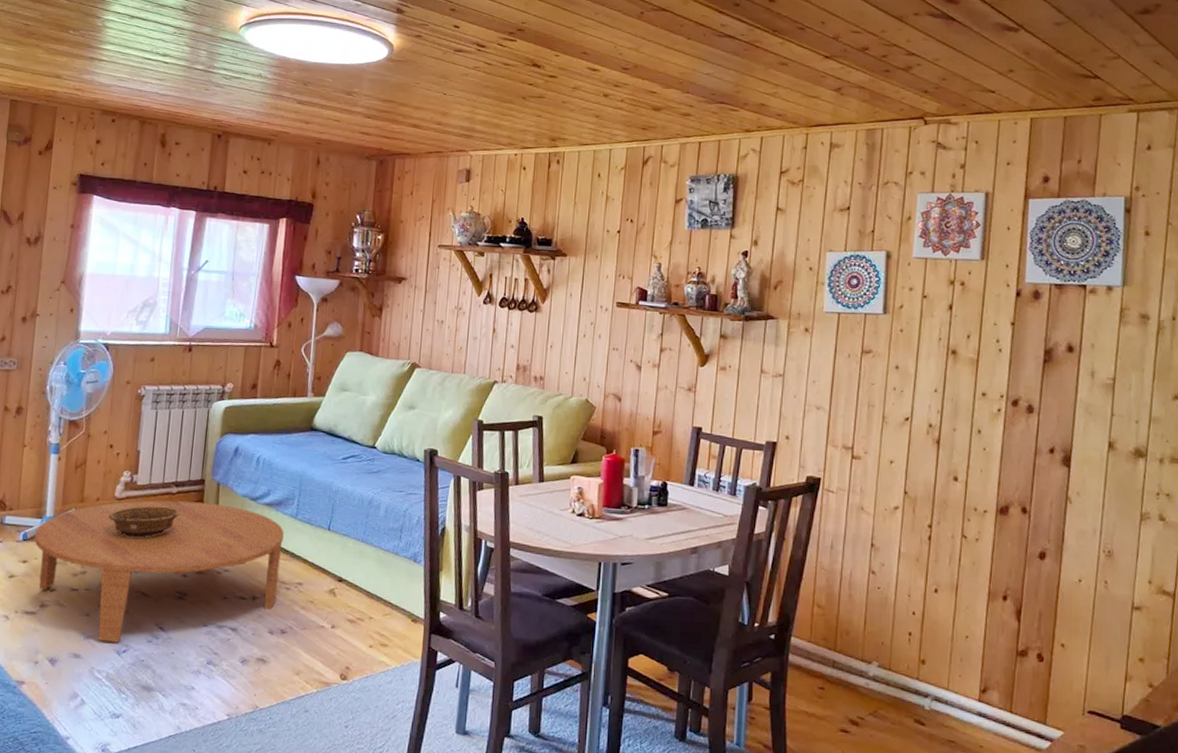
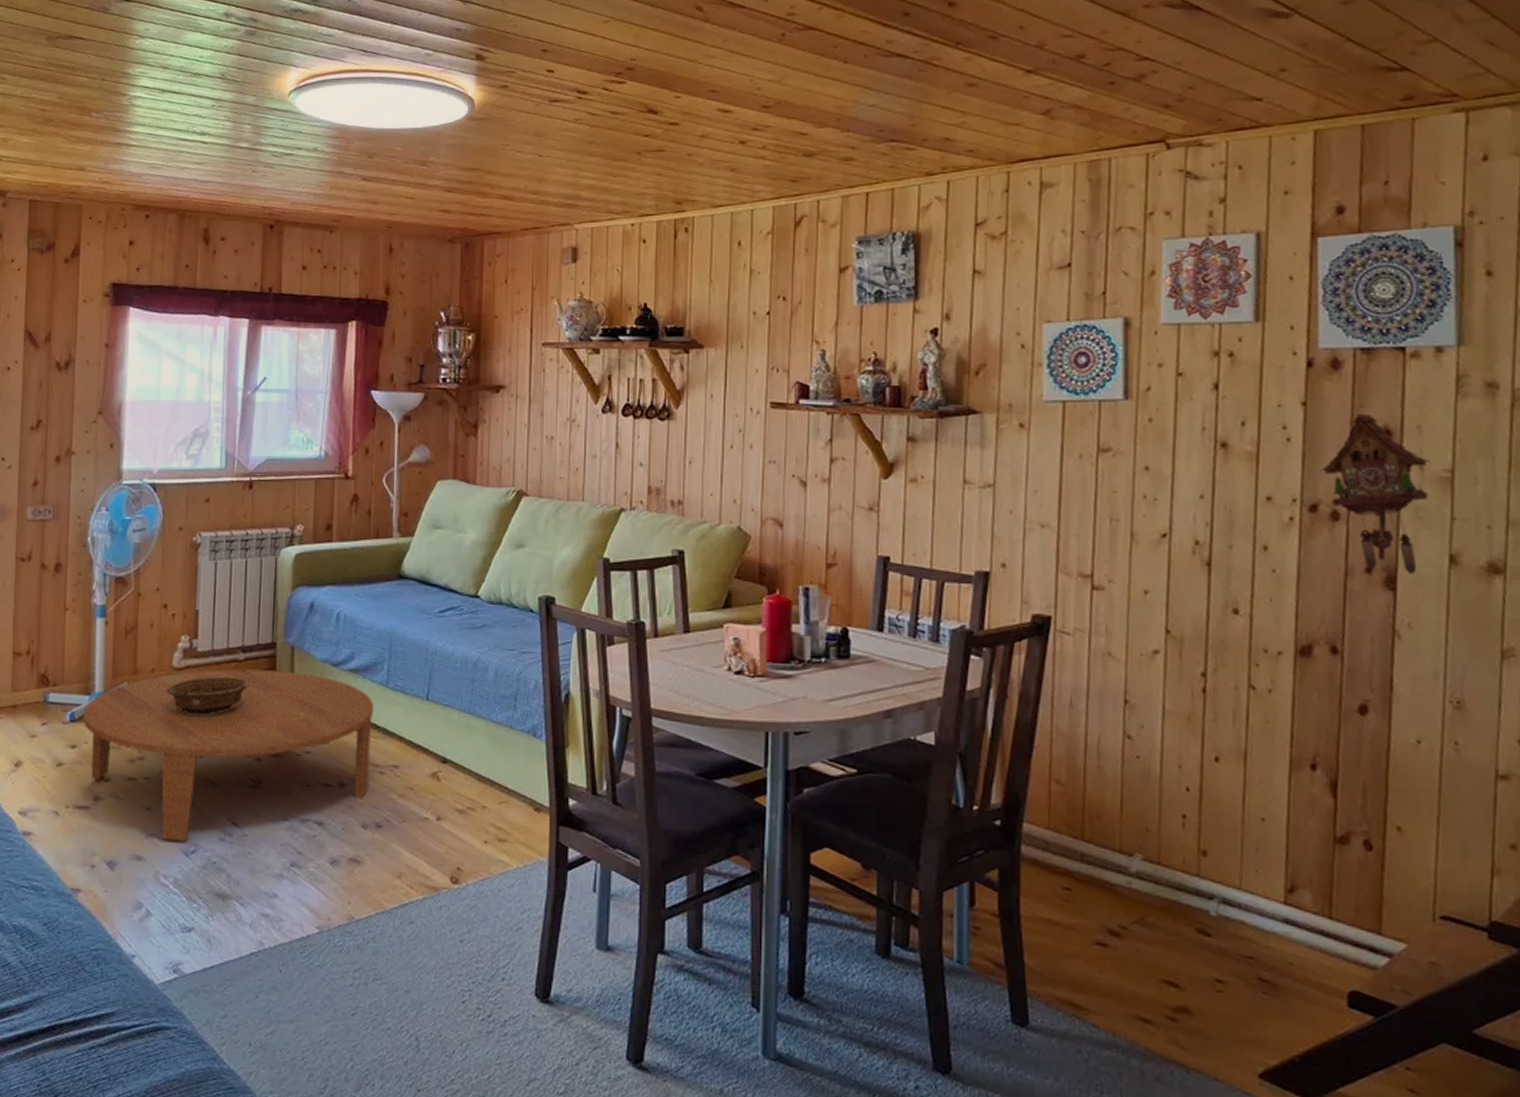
cuckoo clock: none [1021,332,1098,455] -> present [1320,413,1430,574]

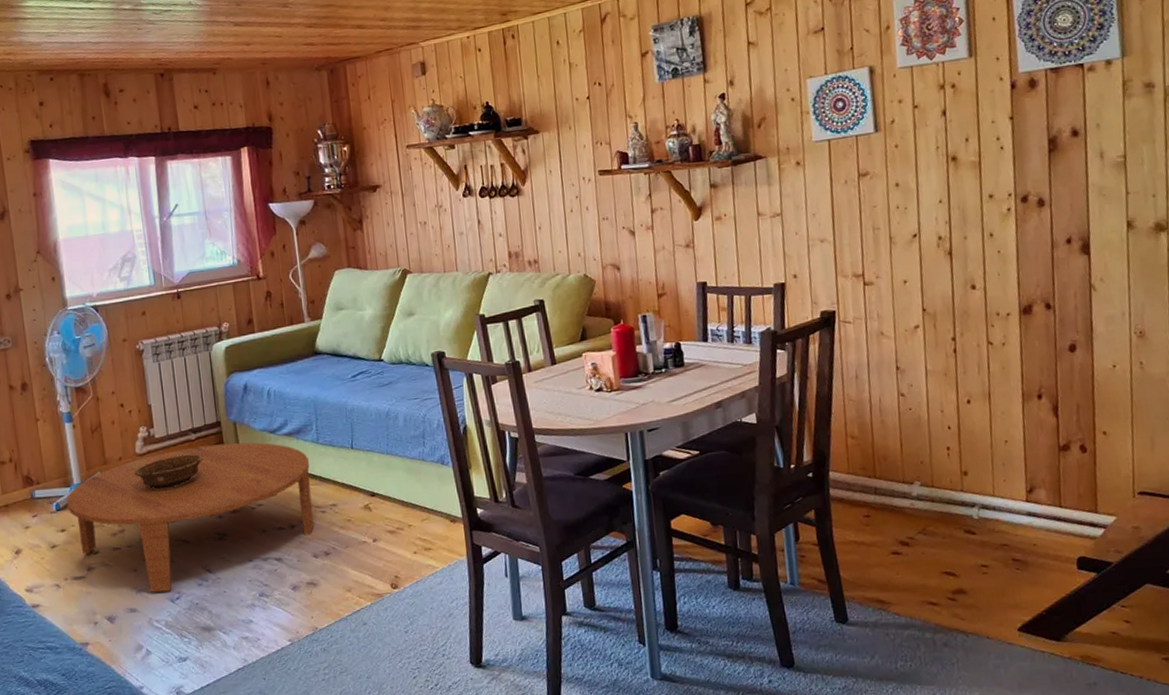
cuckoo clock: present [1320,413,1430,574] -> none [1027,120,1109,241]

